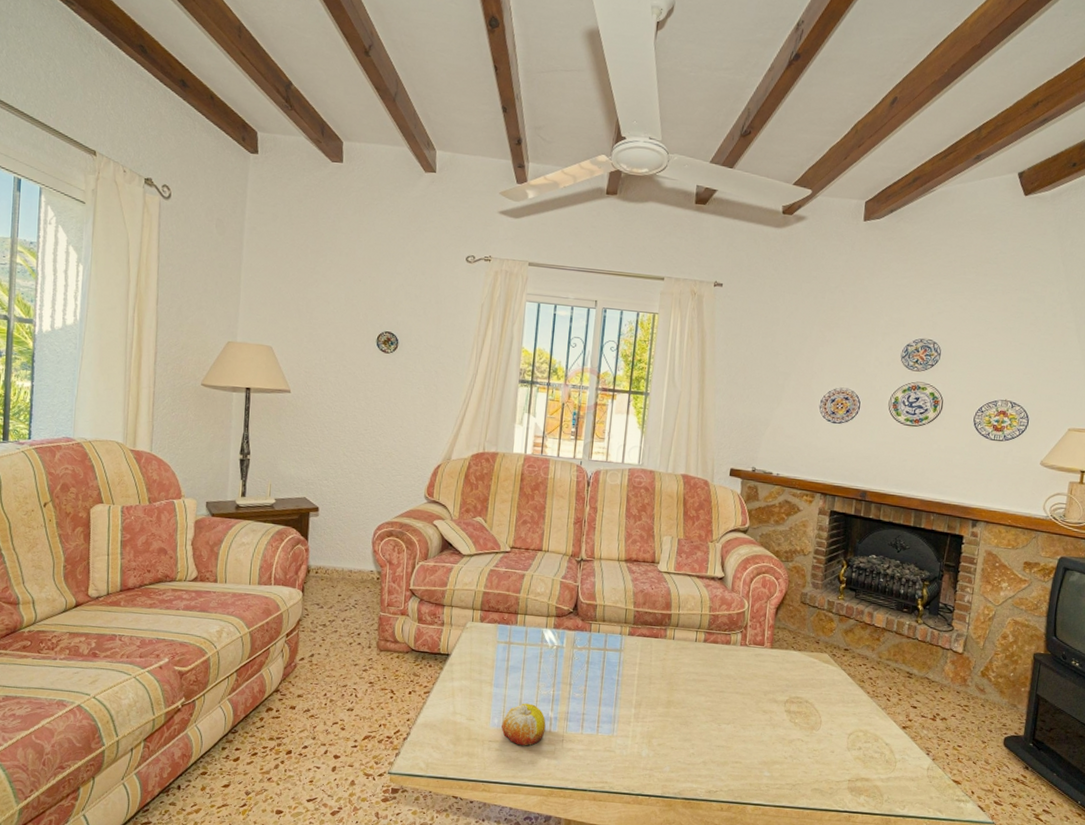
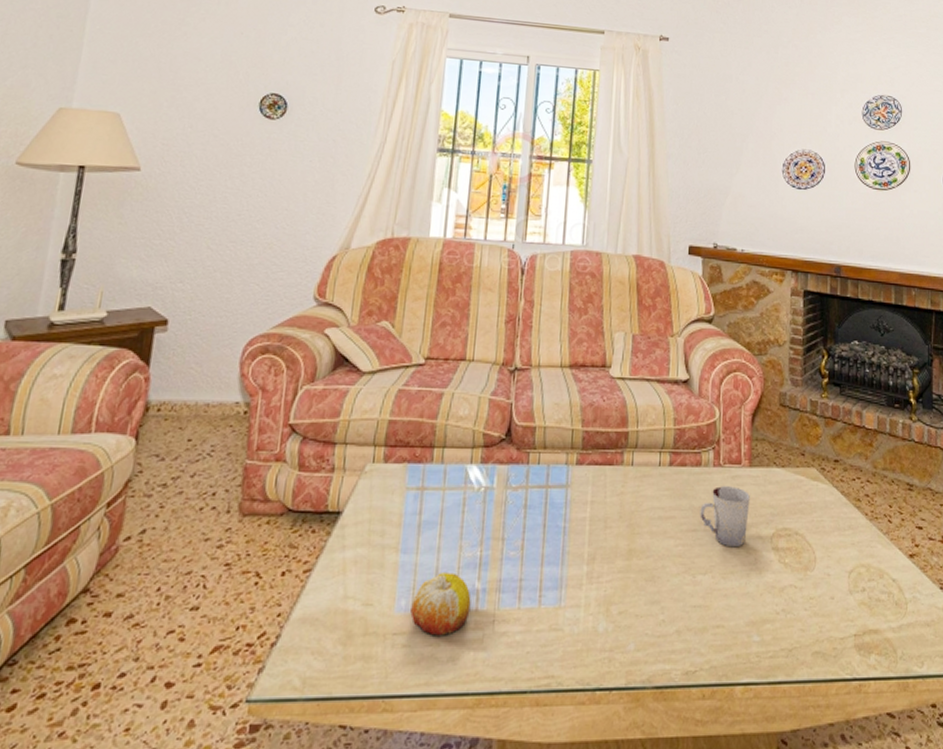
cup: none [726,661,770,708] -> present [700,486,750,548]

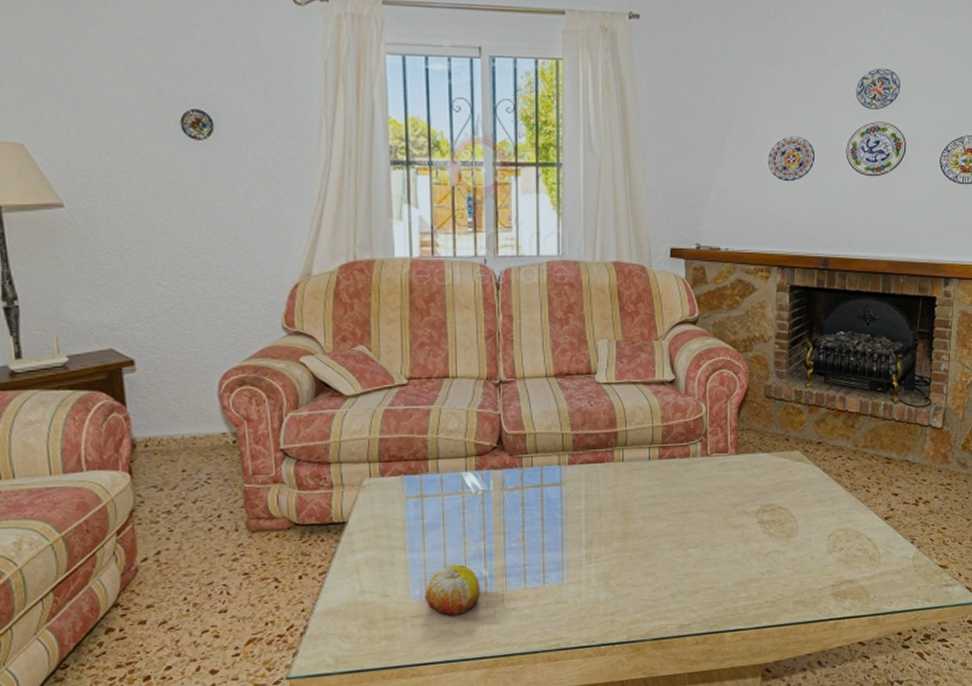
cup: present [700,486,750,548] -> none [689,472,737,524]

